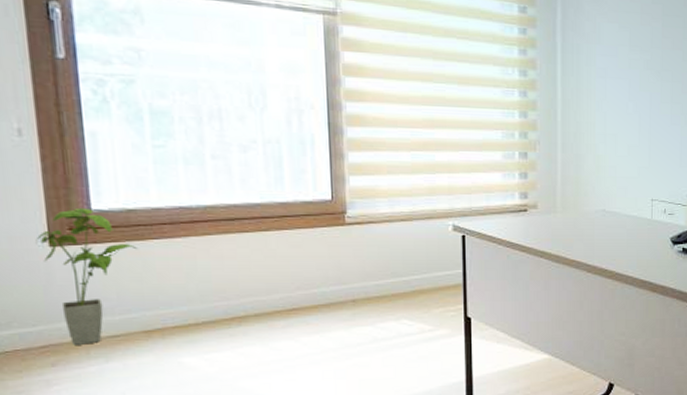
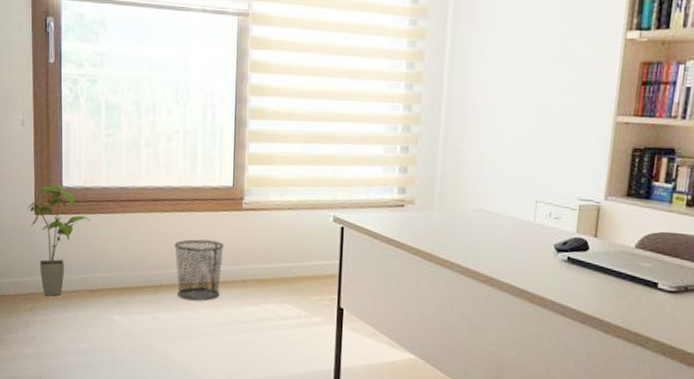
waste bin: none [259,260,327,329] -> present [174,239,225,301]

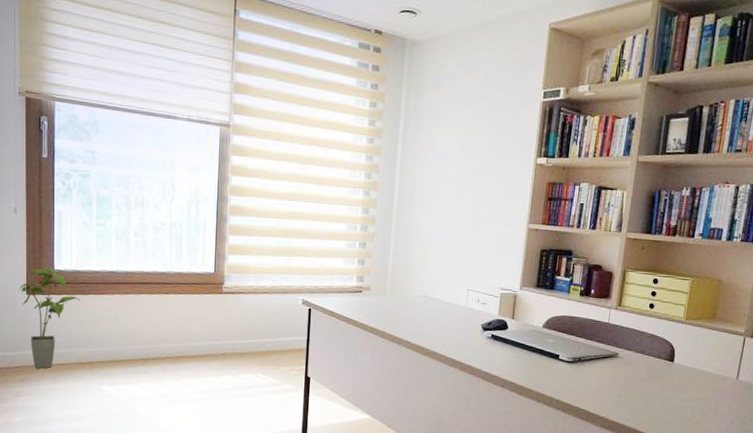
waste bin: present [174,239,225,301] -> none [160,318,207,372]

